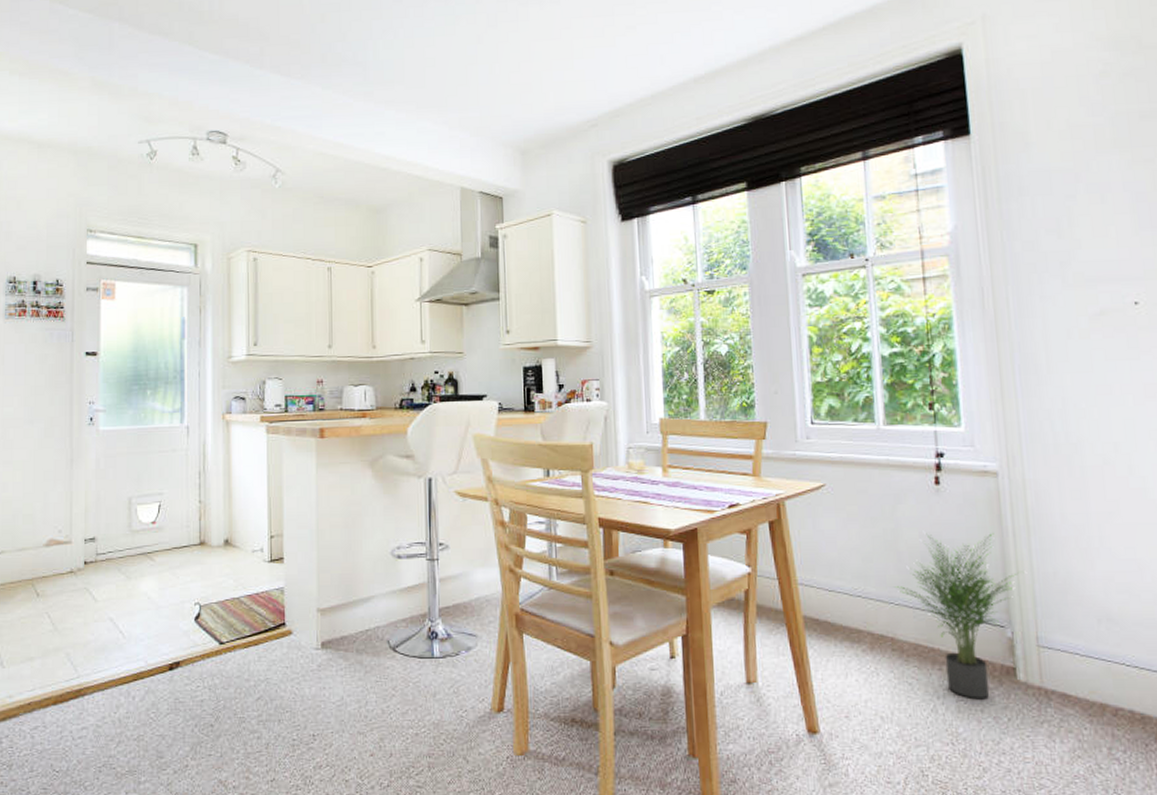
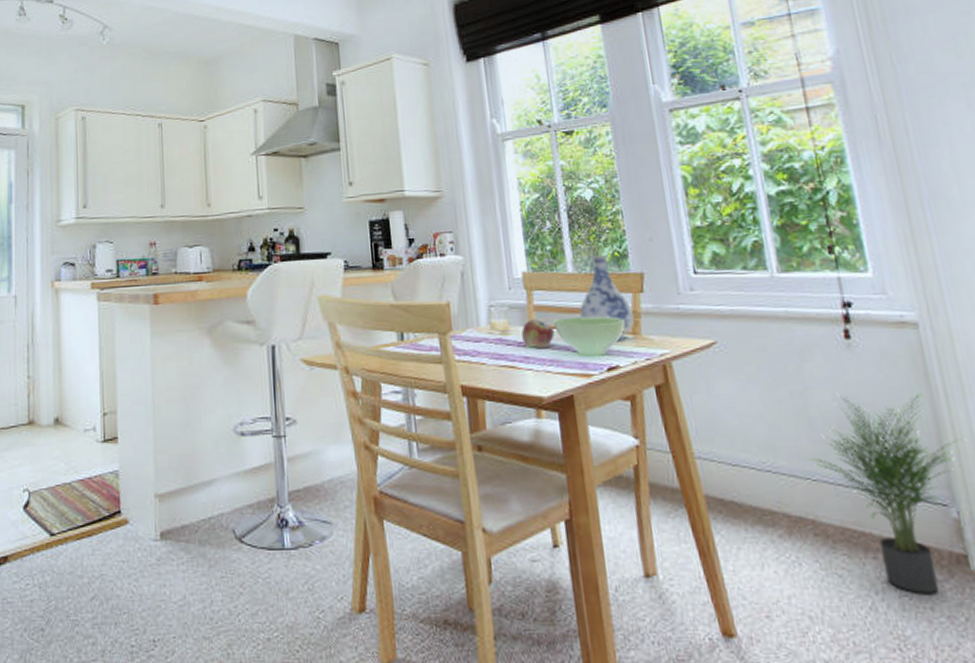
fruit: none [654,460,684,487] -> present [521,319,555,349]
bowl: none [683,459,748,495] -> present [552,316,626,357]
vase: none [707,404,756,483] -> present [579,254,635,342]

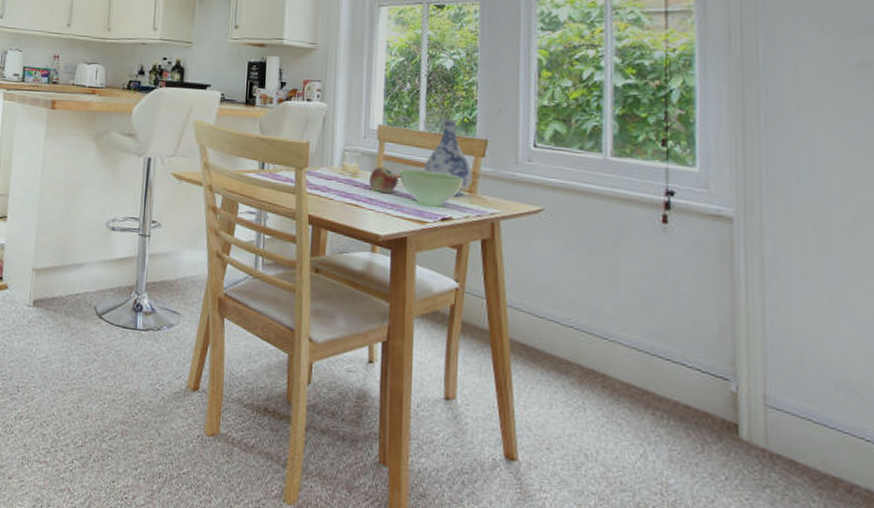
potted plant: present [809,394,957,595] -> none [610,271,749,453]

